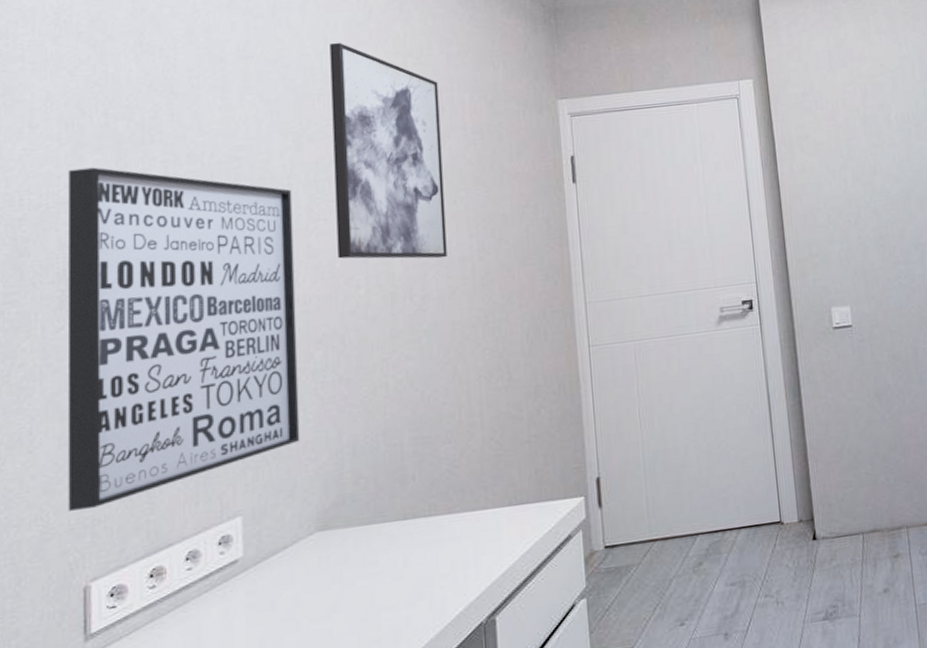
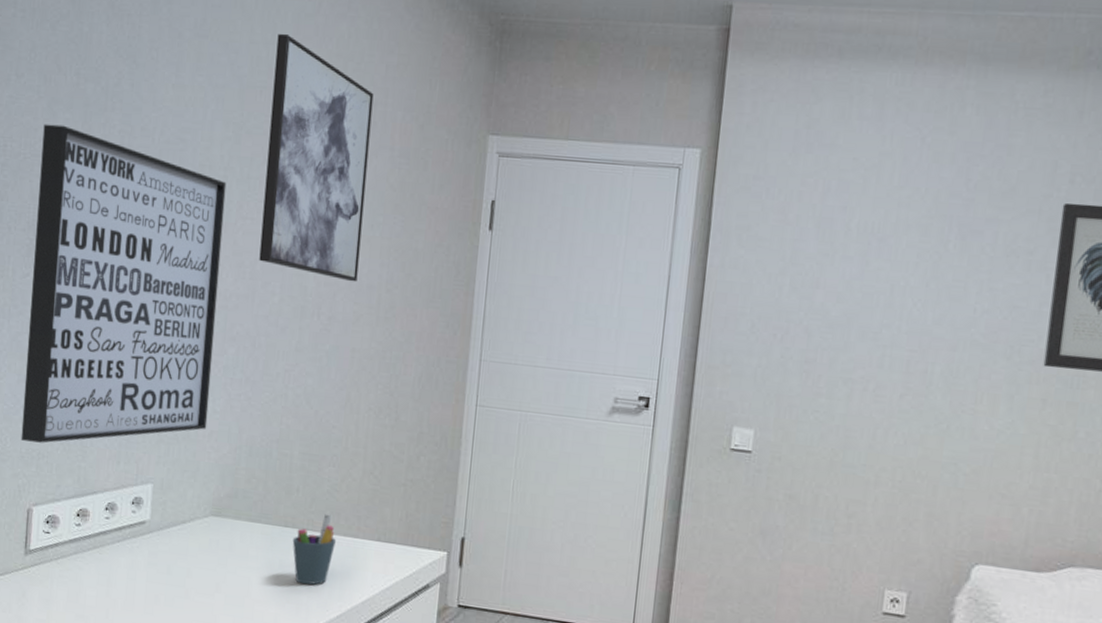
pen holder: none [415,493,464,575] -> present [292,513,337,585]

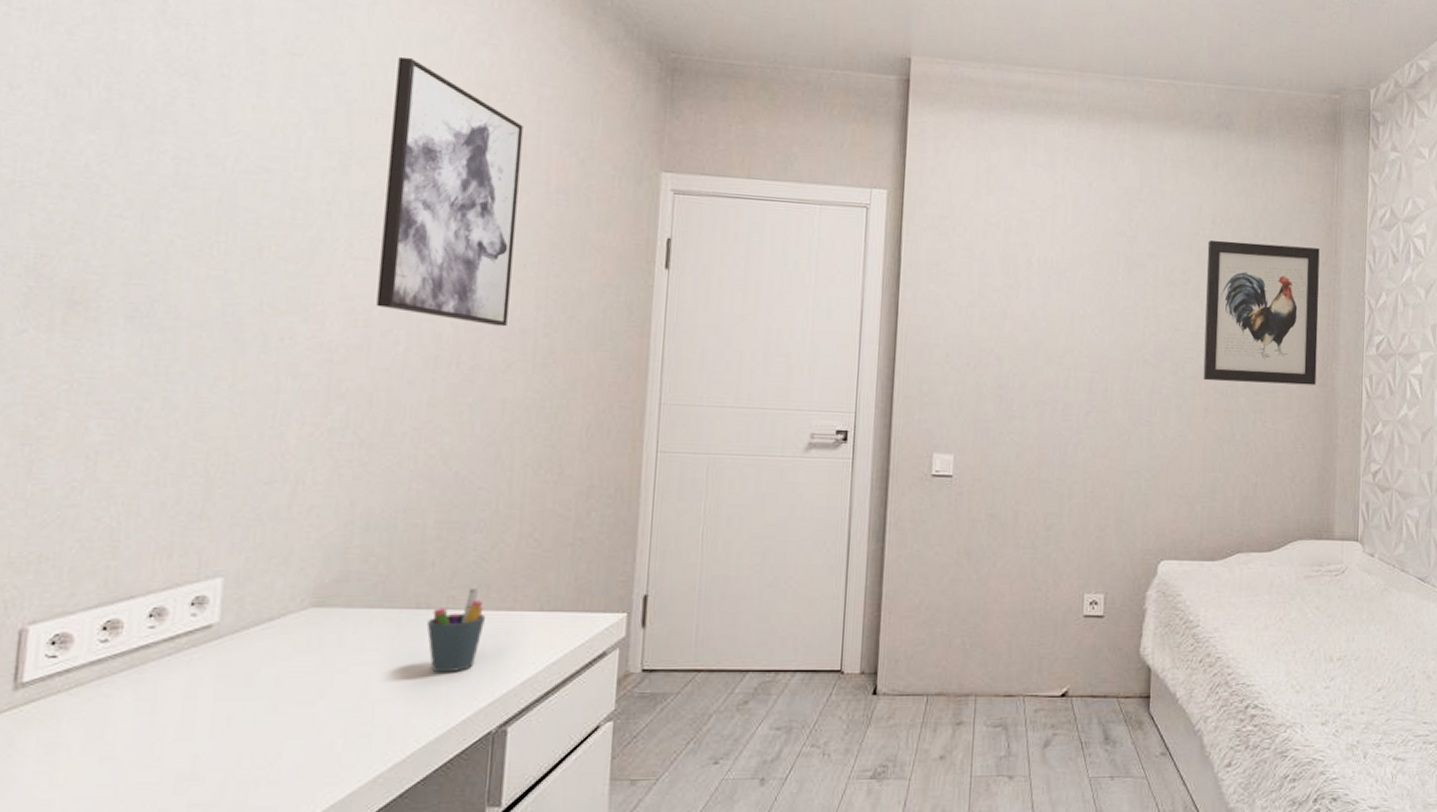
wall art: present [21,124,227,443] -> none [9,146,330,542]

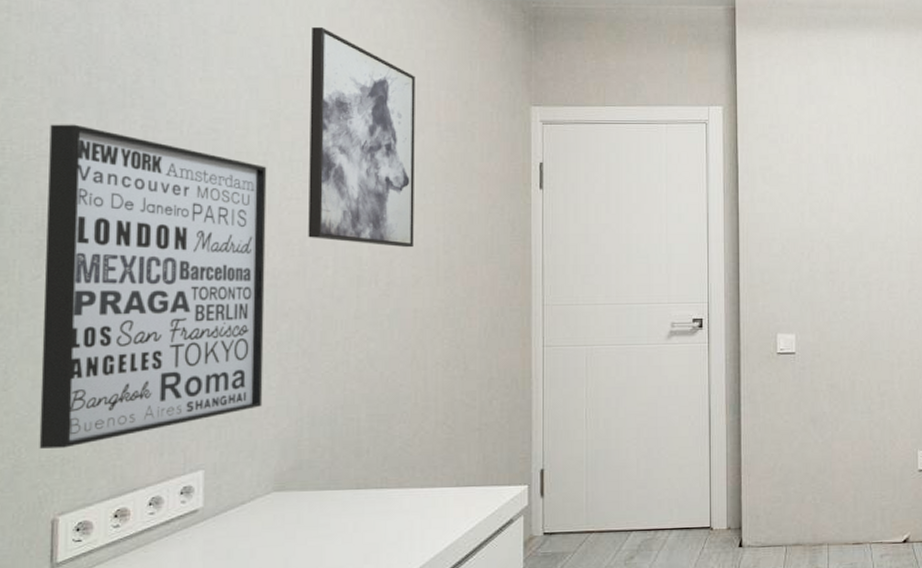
wall art: none [9,146,330,542] -> present [39,124,267,449]
pen holder: present [426,587,487,673] -> none [366,469,414,542]

